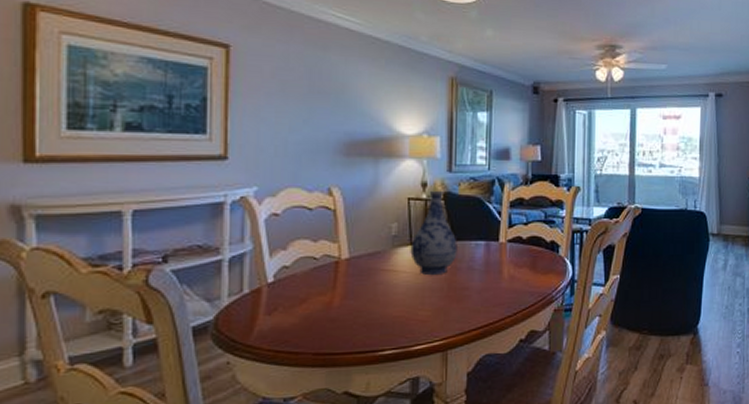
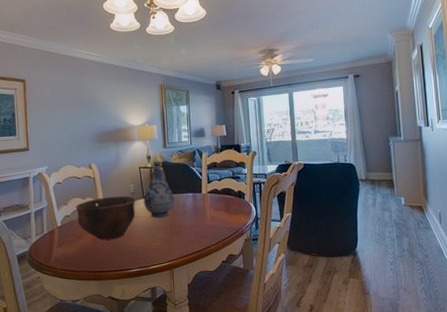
bowl: none [300,240,399,307] -> present [75,196,136,241]

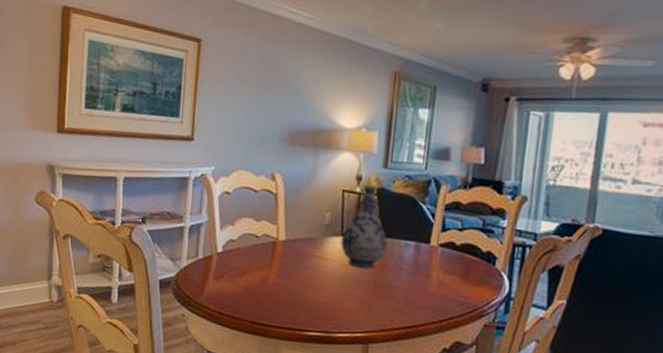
bowl: present [75,196,136,241] -> none [244,223,331,286]

